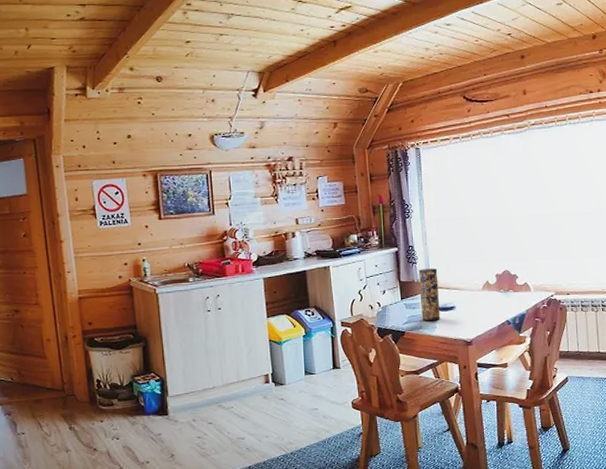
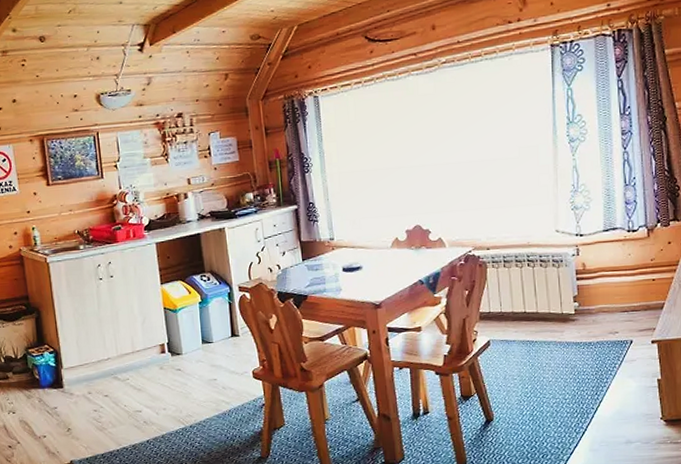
vase: present [419,268,441,321] -> none [321,226,346,284]

